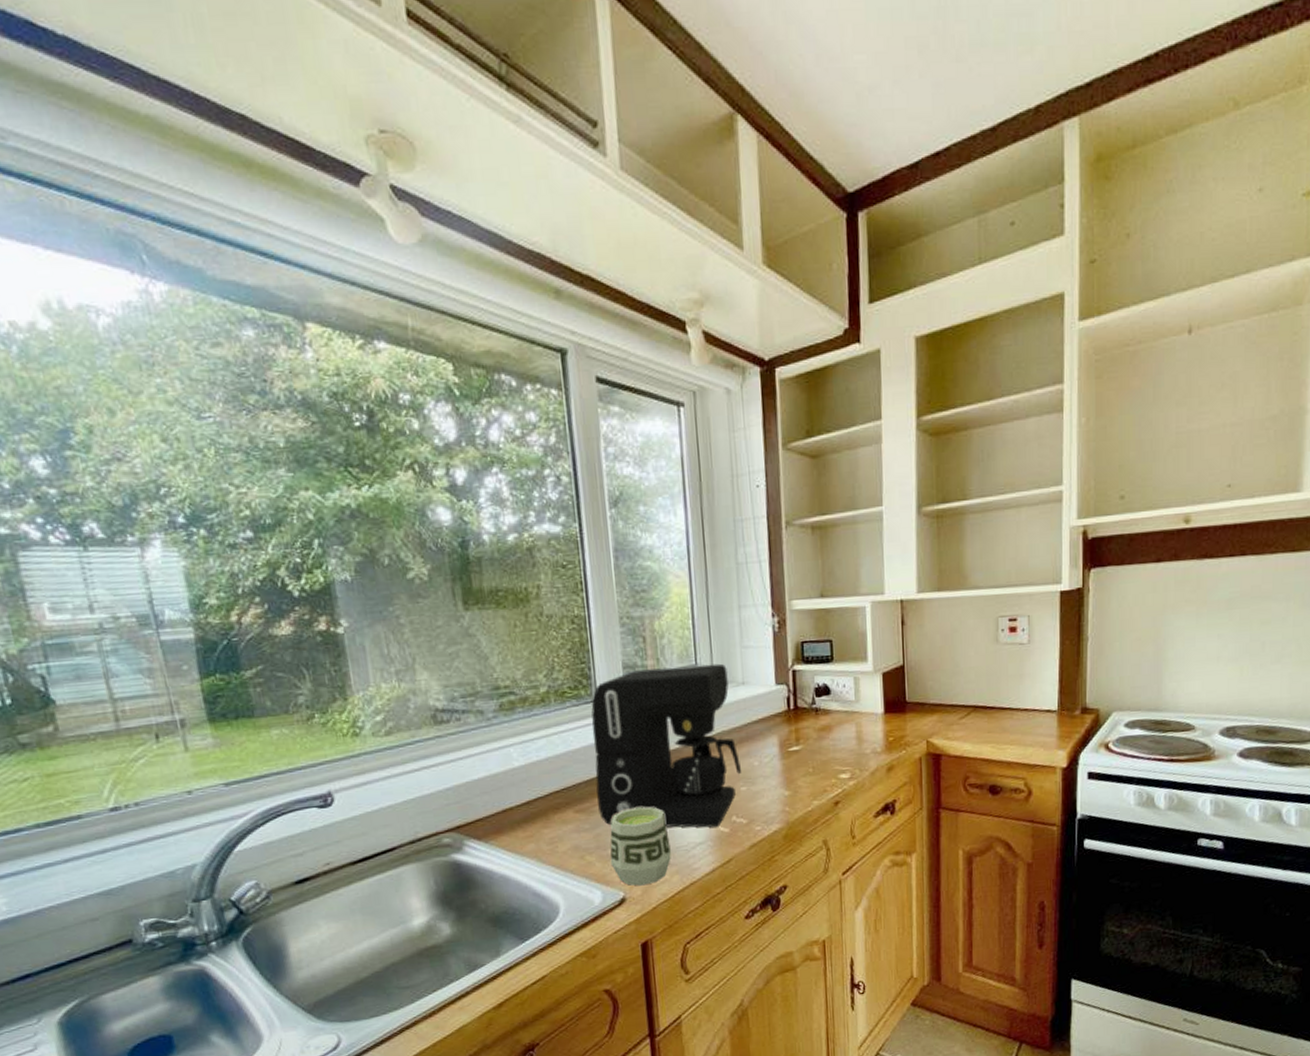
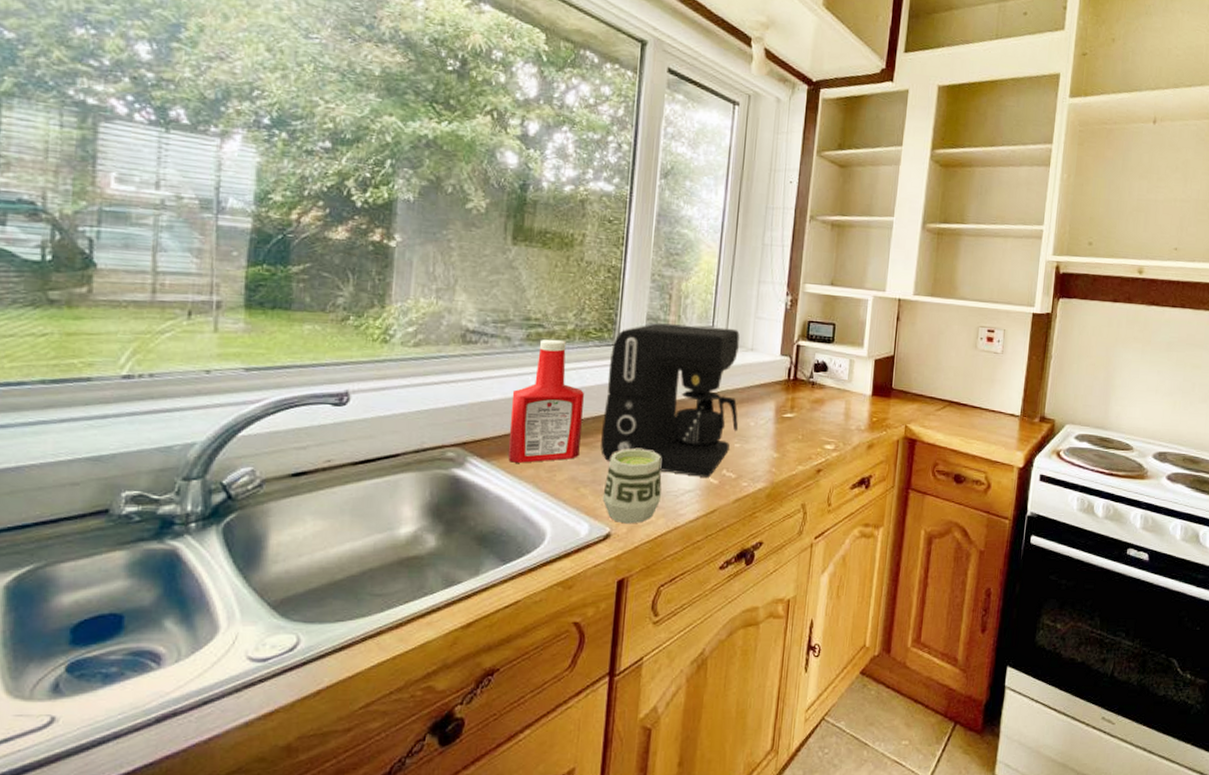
ketchup bottle: none [496,704,578,840] -> present [507,339,584,463]

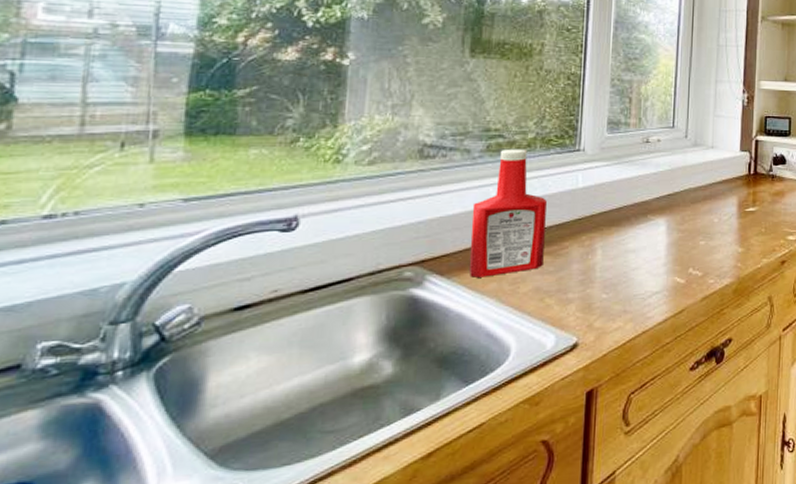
coffee maker: present [601,323,740,477] -> none [565,127,702,278]
cup: present [602,448,662,524] -> none [568,254,628,332]

